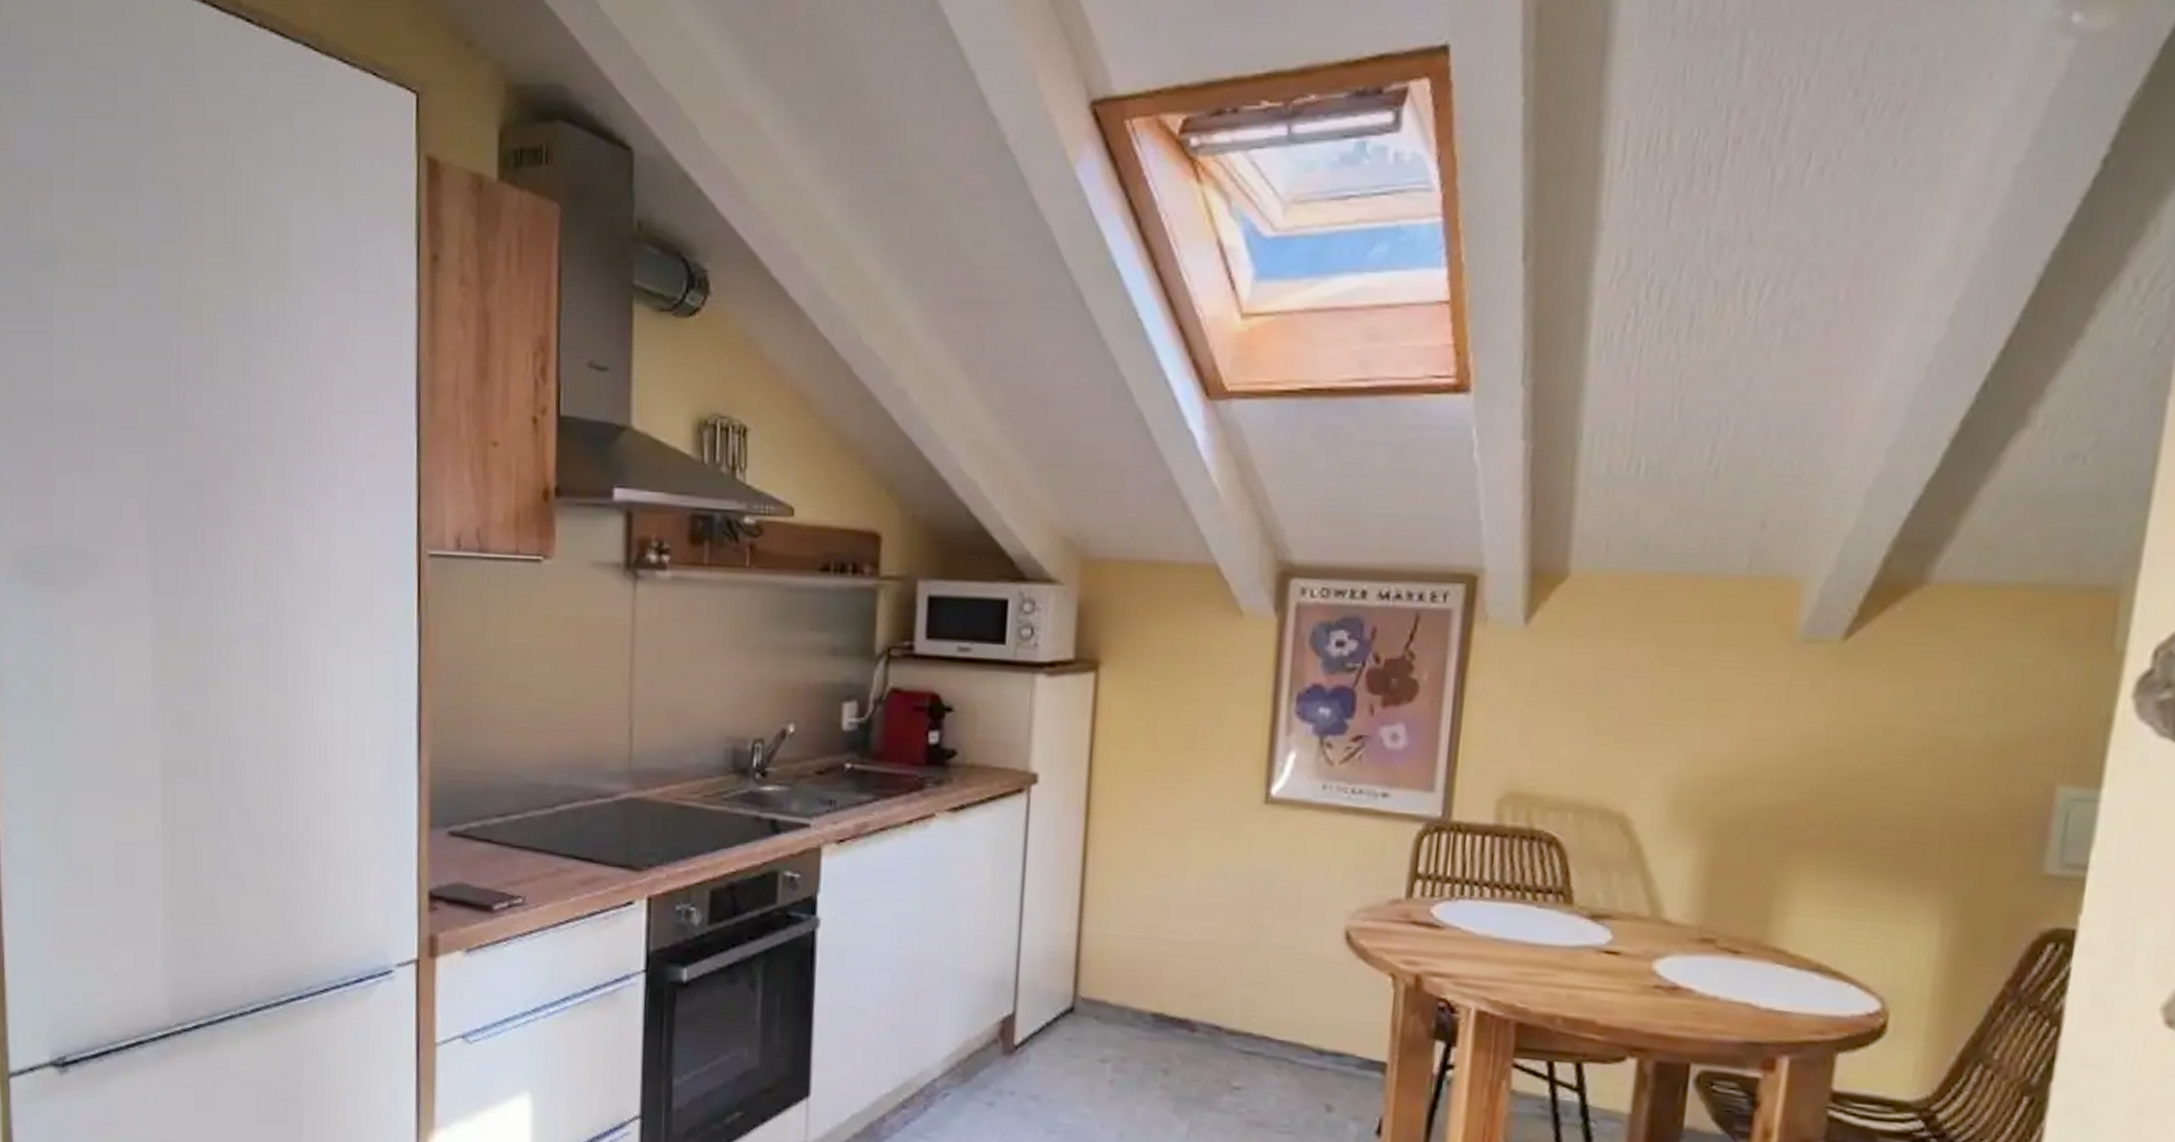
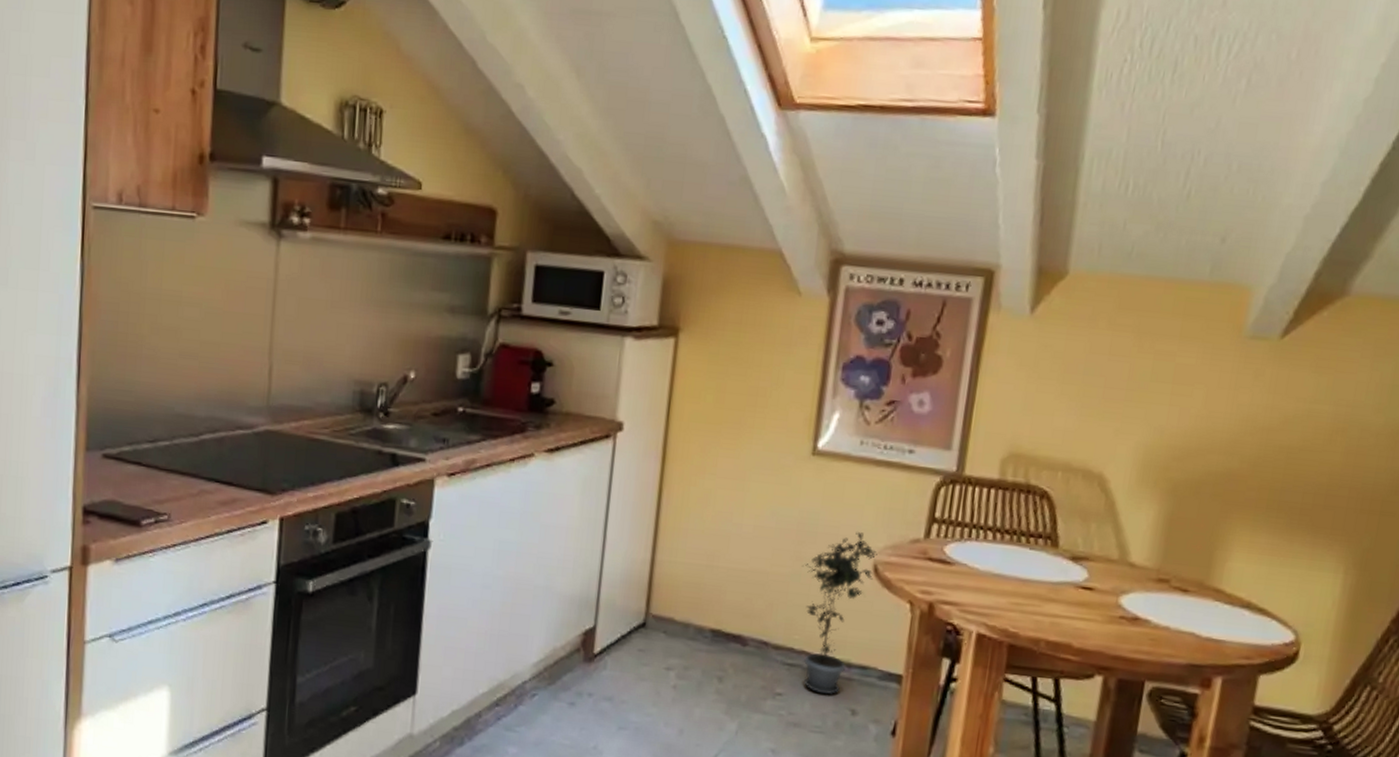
potted plant: none [1257,893,1349,1088] -> present [801,532,877,695]

